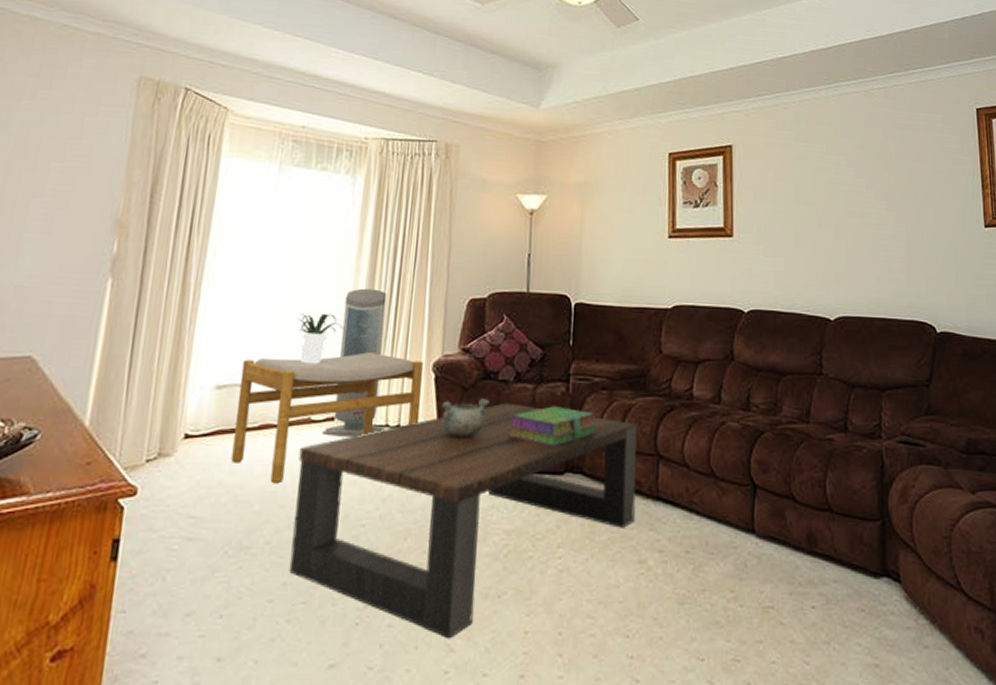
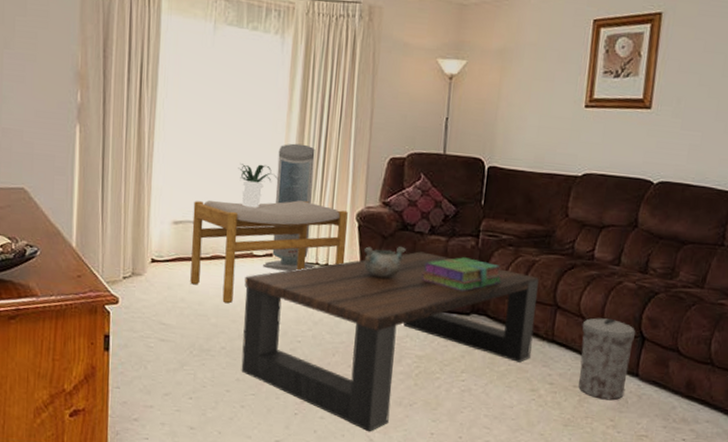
trash can: none [688,465,746,566] -> present [578,318,636,401]

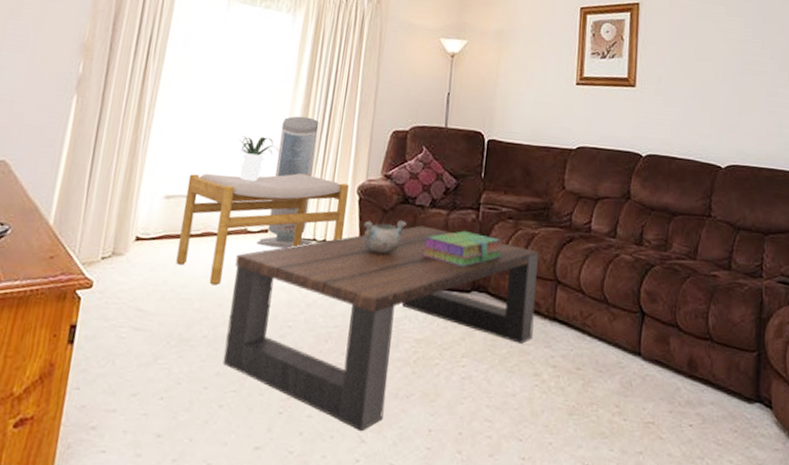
trash can: present [578,318,636,401] -> none [581,292,636,384]

